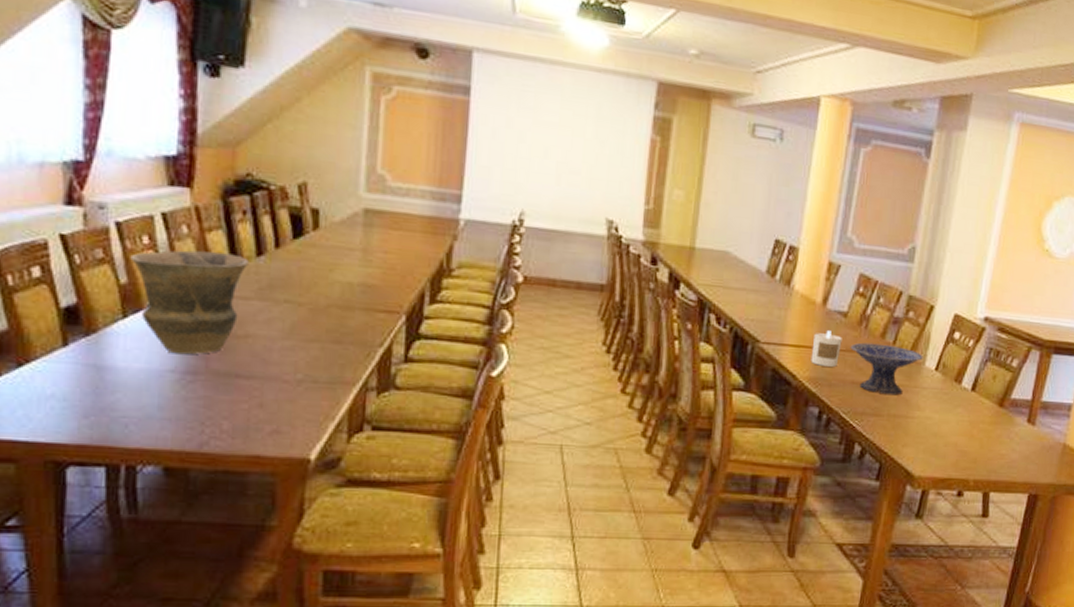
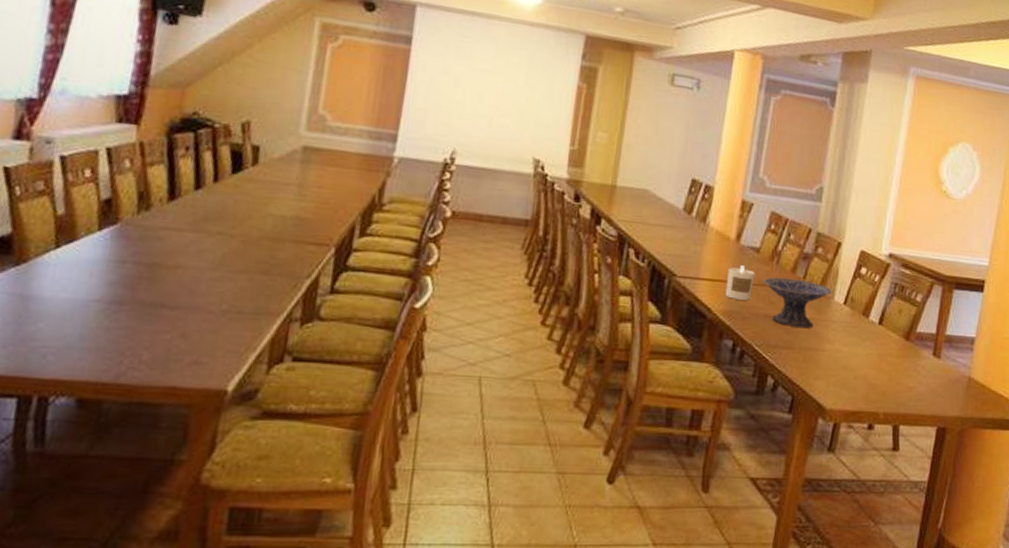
vase: present [130,250,249,355] -> none [70,183,187,285]

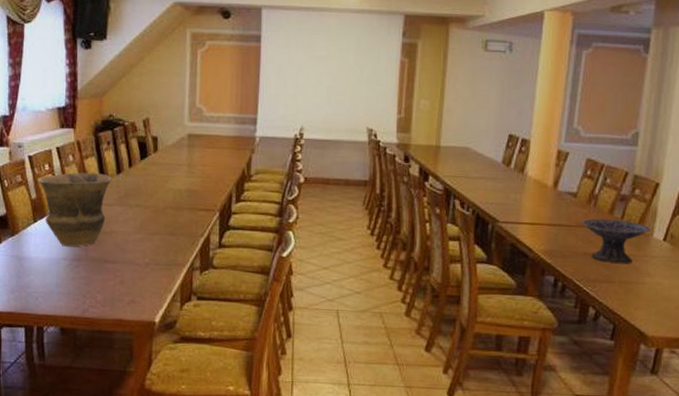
vase: none [70,183,187,285] -> present [37,172,112,247]
candle: present [725,266,755,300] -> none [545,210,573,241]

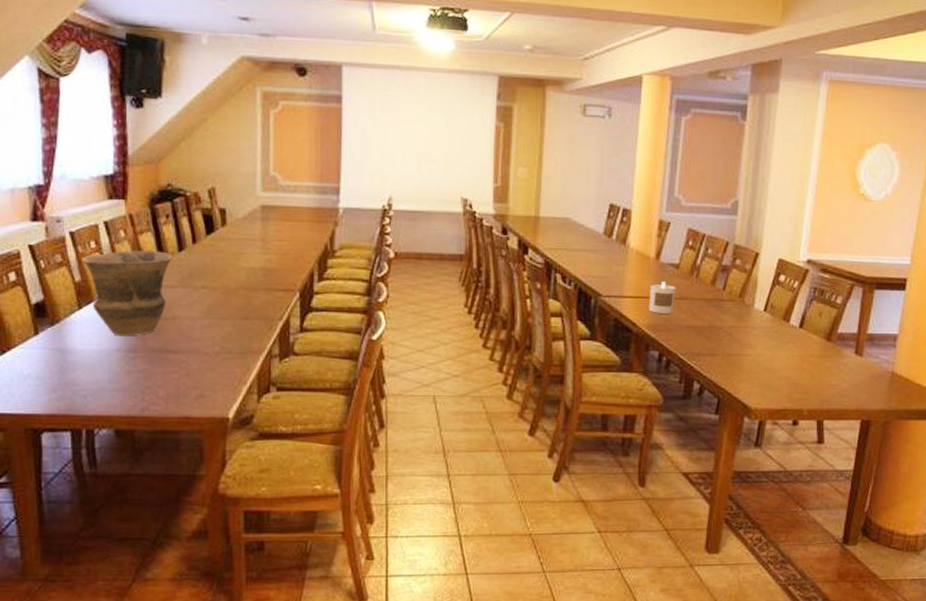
candle: none [545,210,573,241] -> present [649,282,676,314]
decorative bowl: present [581,218,651,264] -> none [683,290,752,336]

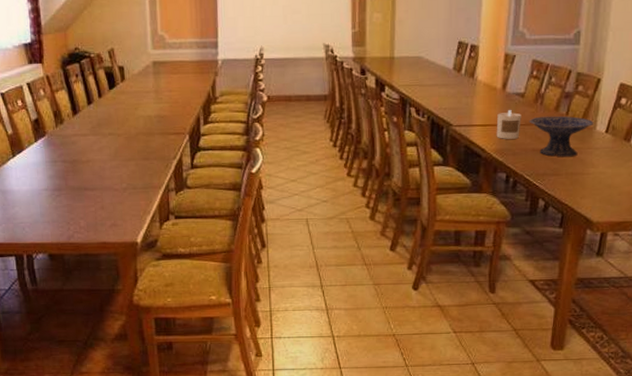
vase: present [82,250,173,336] -> none [12,105,84,178]
decorative bowl: none [683,290,752,336] -> present [529,116,594,158]

